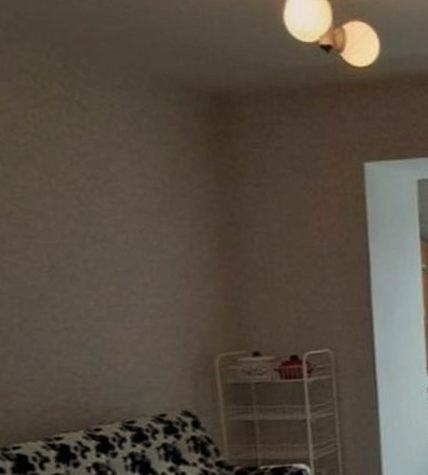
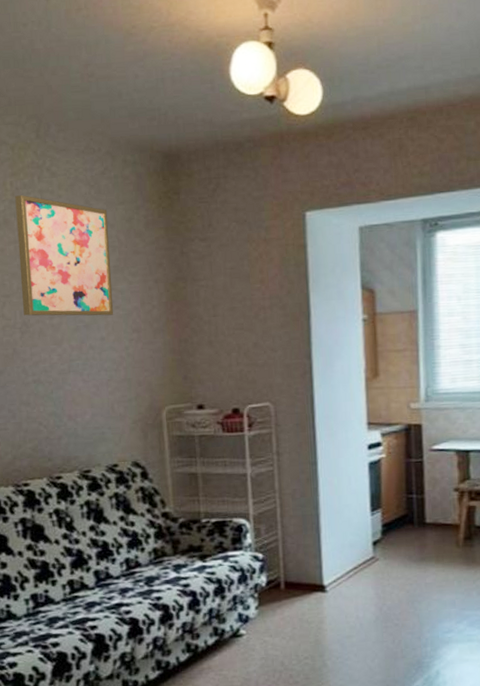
wall art: none [38,129,159,261] -> present [15,195,114,316]

